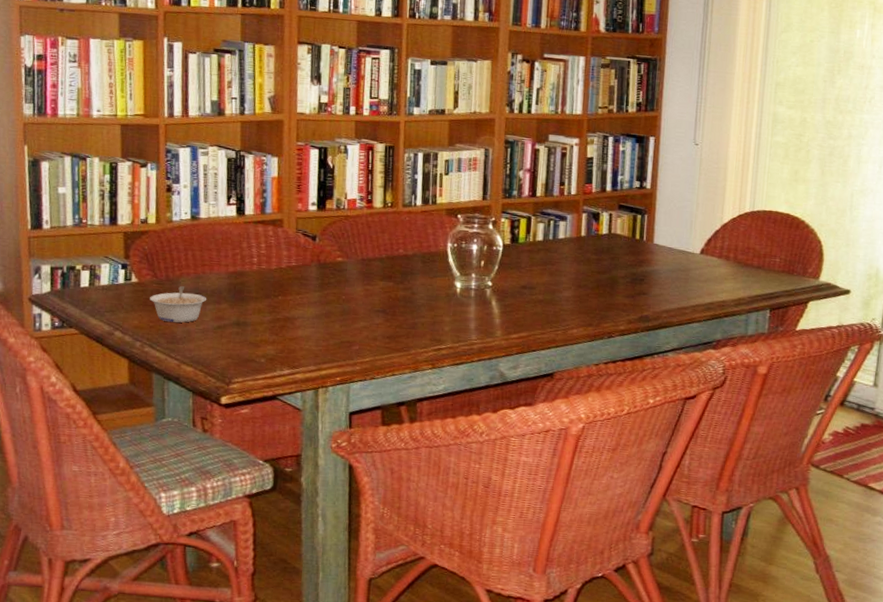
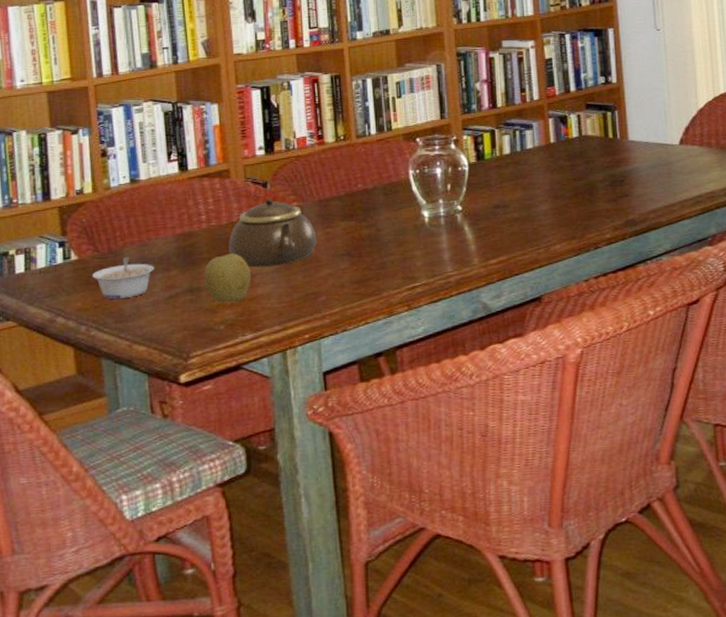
fruit: none [250,296,294,340] -> present [204,253,252,303]
teapot: none [275,251,357,313] -> present [229,198,317,268]

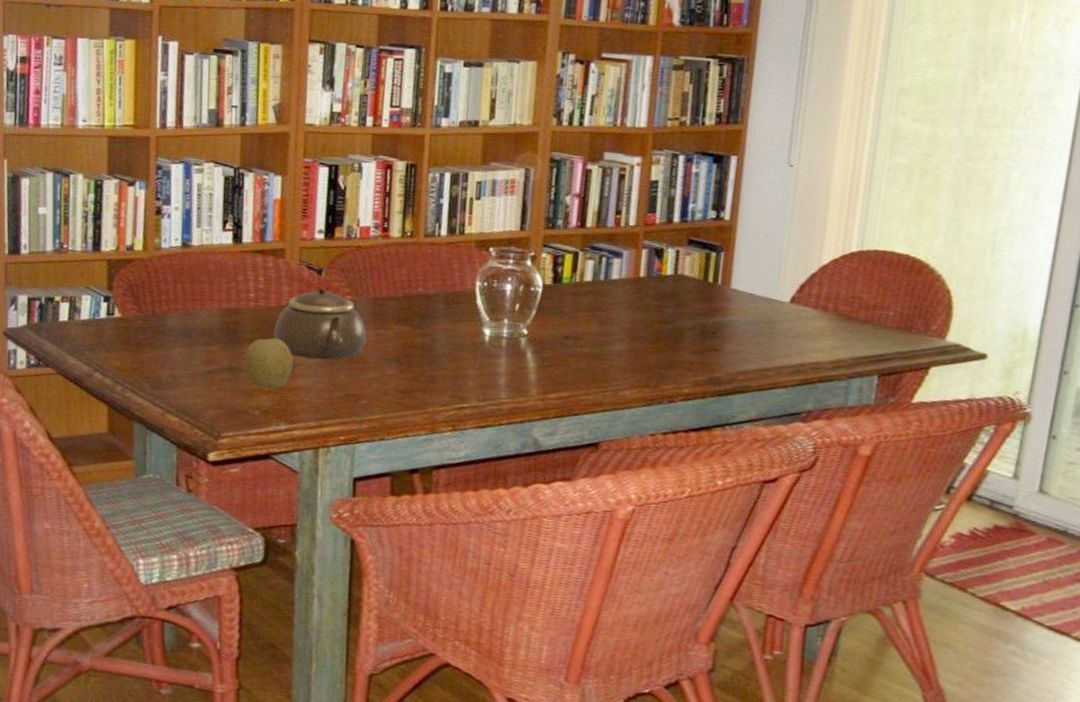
legume: present [92,257,155,300] -> none [133,323,197,366]

